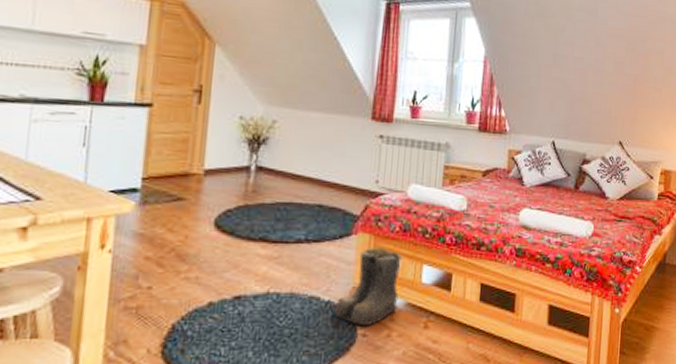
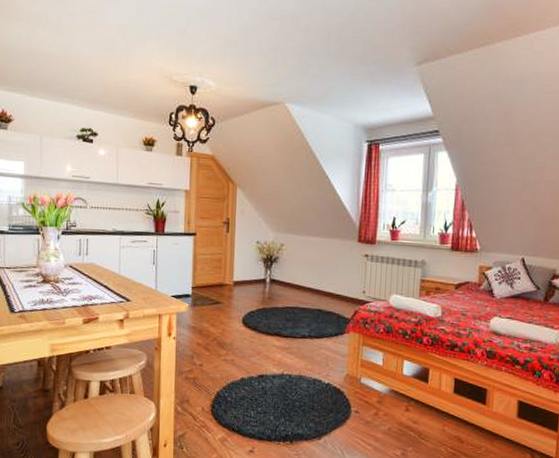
boots: present [332,248,402,325] -> none [331,345,386,404]

